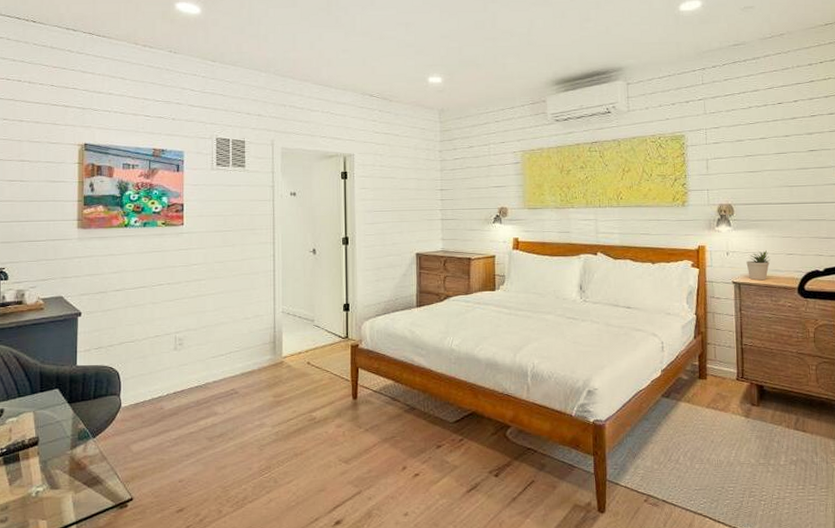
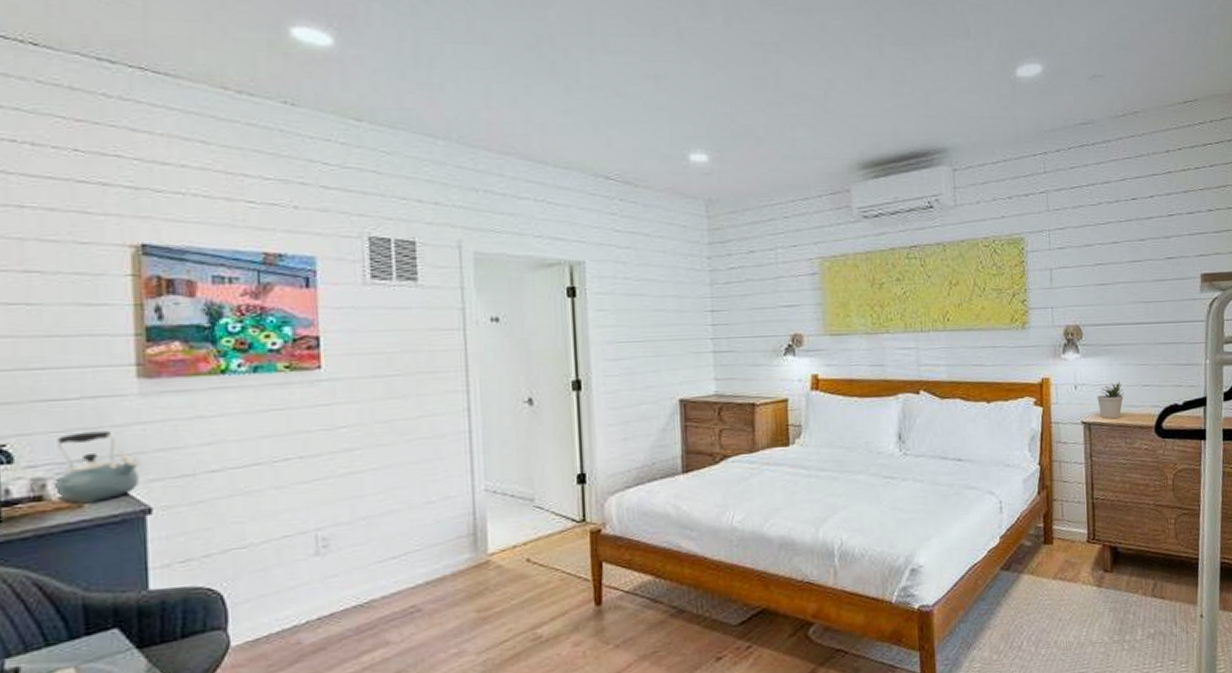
kettle: none [28,261,77,308] -> present [53,430,142,505]

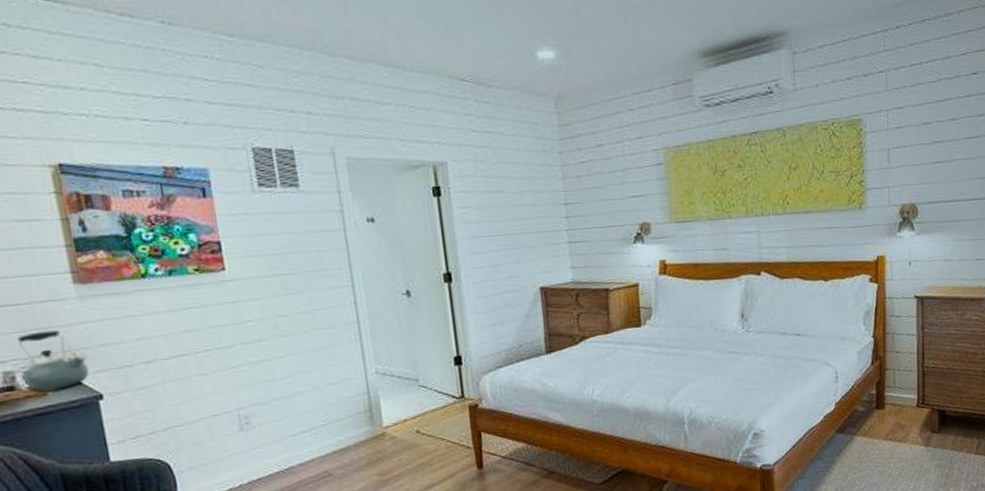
potted plant: present [1097,382,1124,420] -> none [930,257,957,293]

